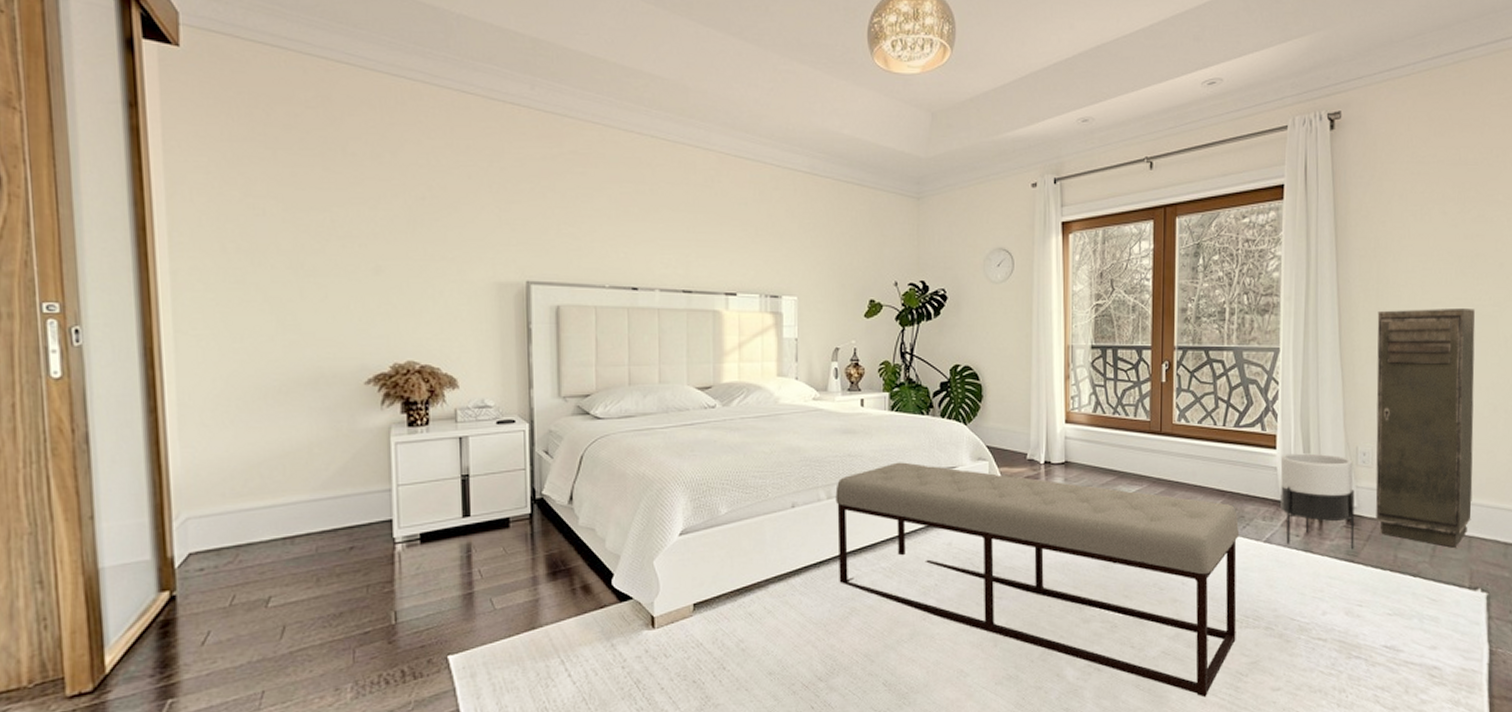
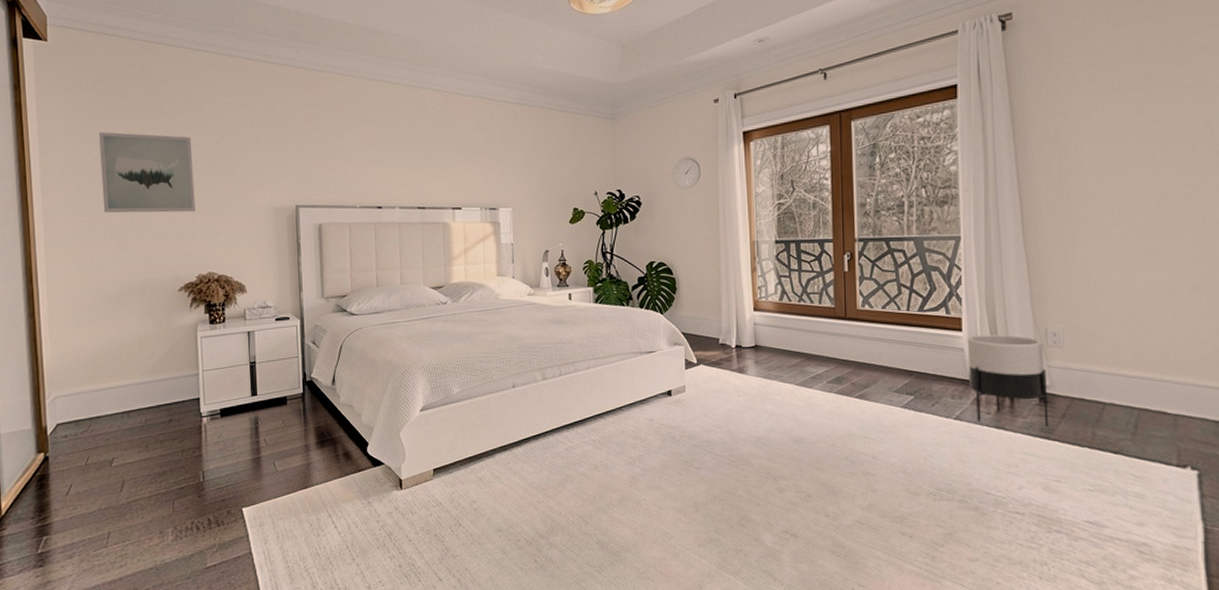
wall art: none [255,173,391,283] -> present [99,132,196,213]
bench: present [835,462,1240,698] -> none [549,347,930,565]
storage cabinet: present [1375,309,1475,548] -> none [1061,191,1176,426]

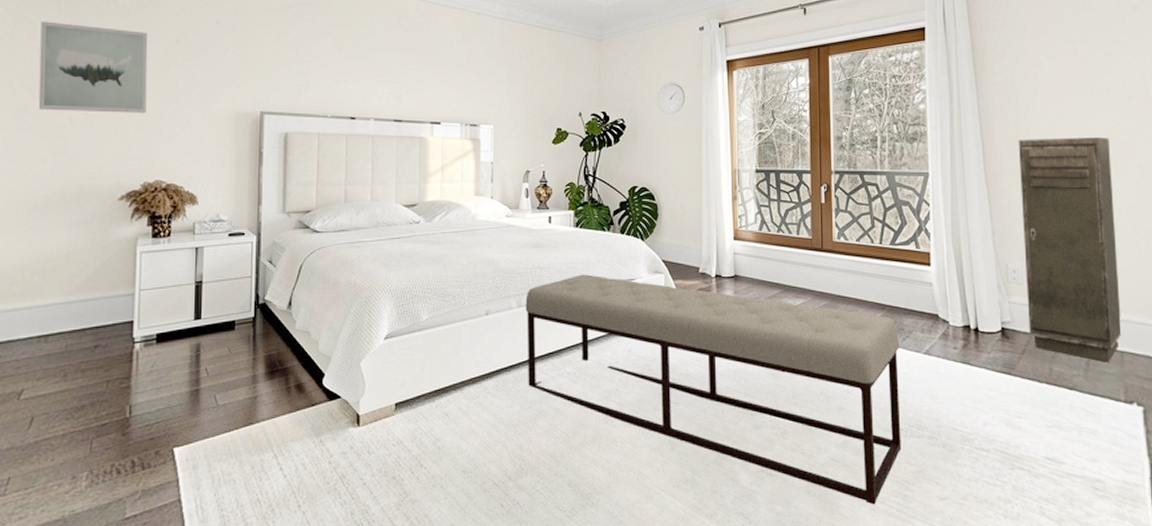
bench: none [549,347,930,565] -> present [525,274,902,505]
planter: present [967,334,1049,427] -> none [935,270,1010,363]
storage cabinet: none [1061,191,1176,426] -> present [1018,138,1122,362]

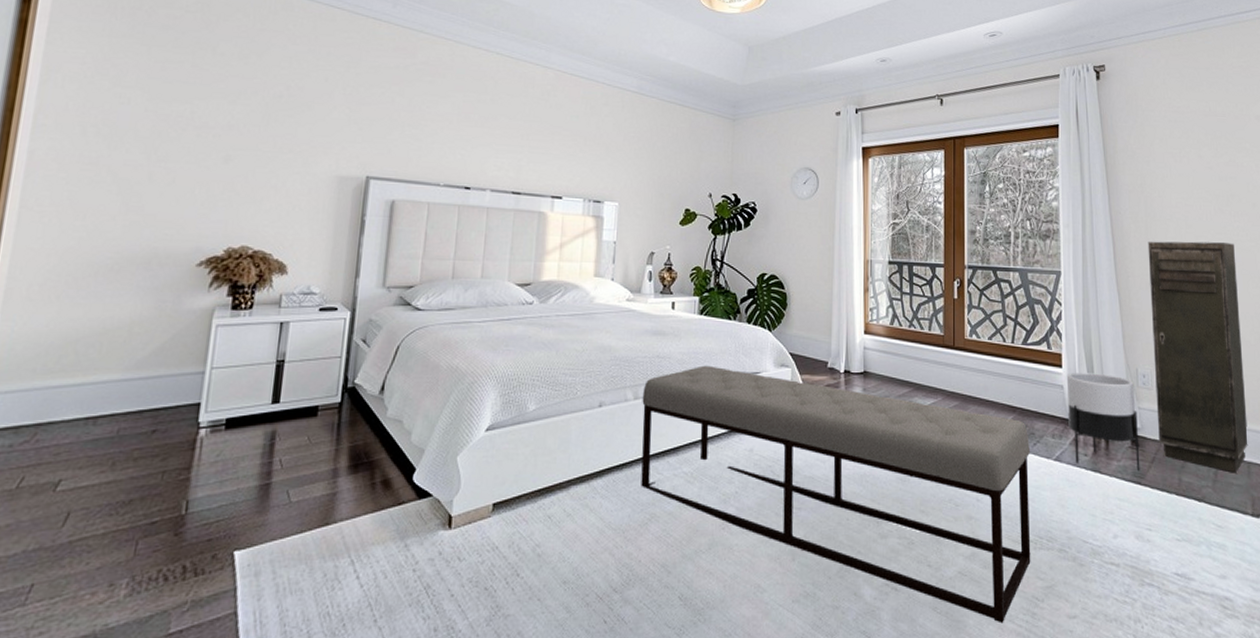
wall art: present [38,21,148,113] -> none [114,66,247,172]
planter: none [935,270,1010,363] -> present [1066,373,1140,472]

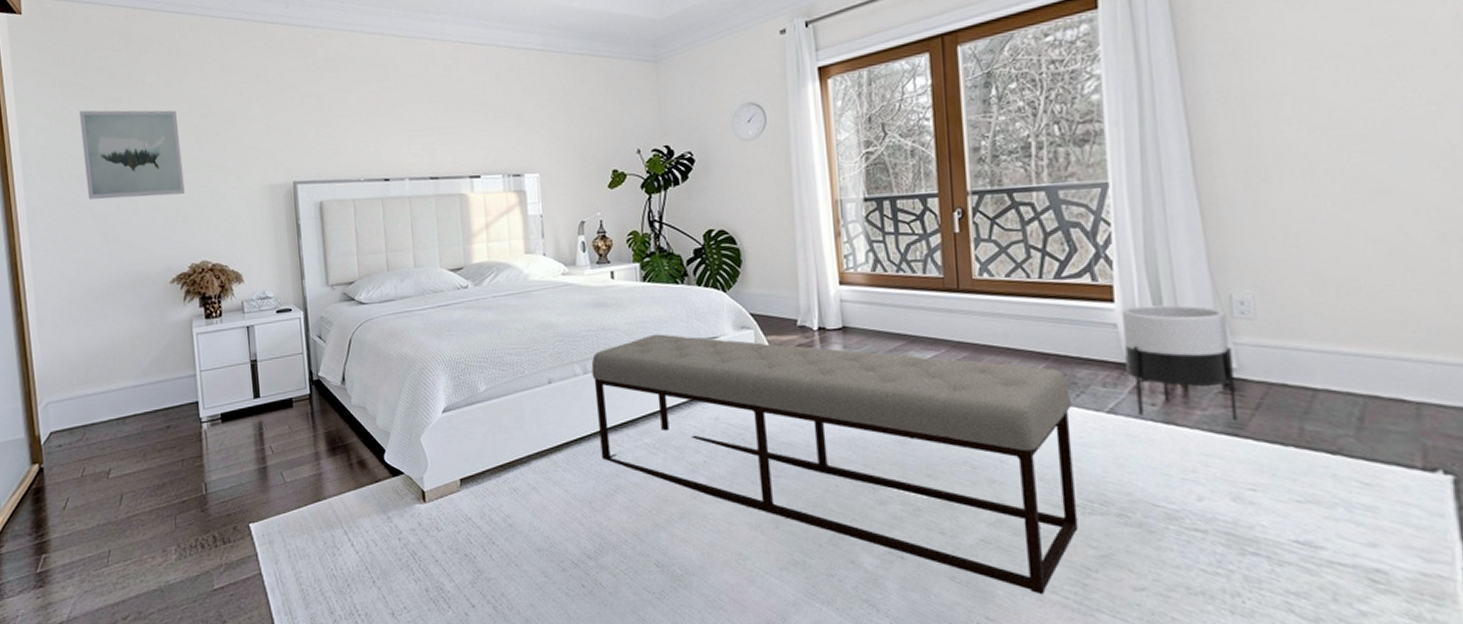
wall art: none [114,66,247,172] -> present [79,110,185,200]
storage cabinet: present [1147,241,1248,473] -> none [1246,111,1418,418]

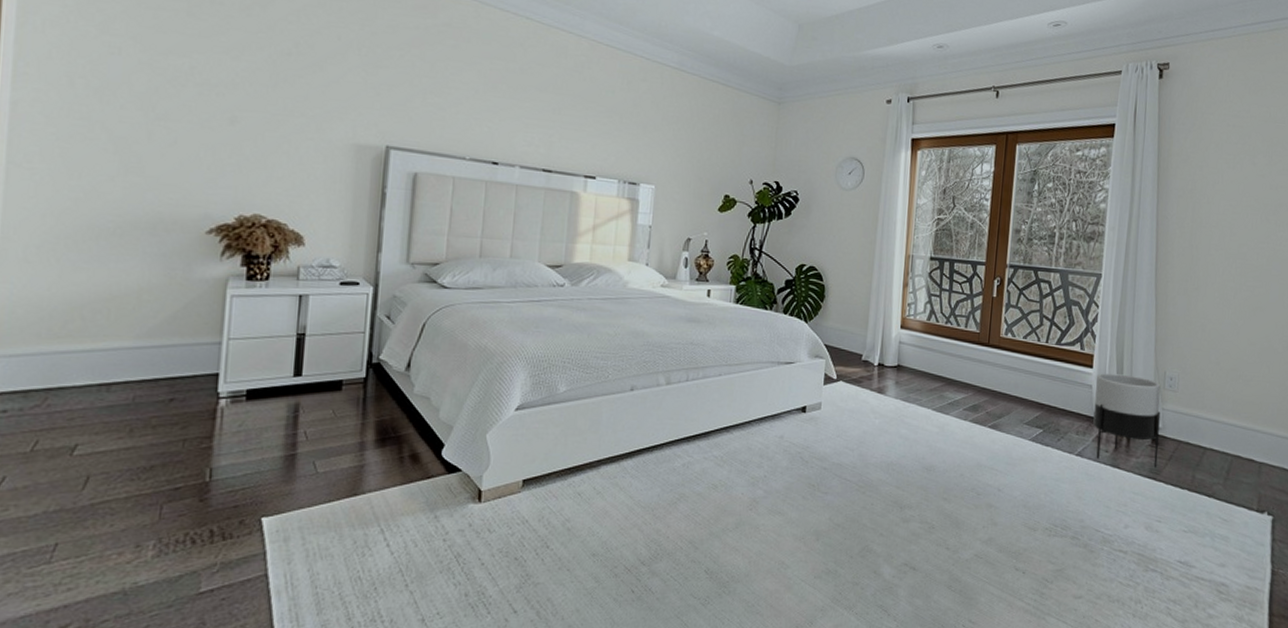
wall art: present [79,110,185,200] -> none [107,11,252,135]
bench: present [591,334,1078,595] -> none [671,354,1054,601]

